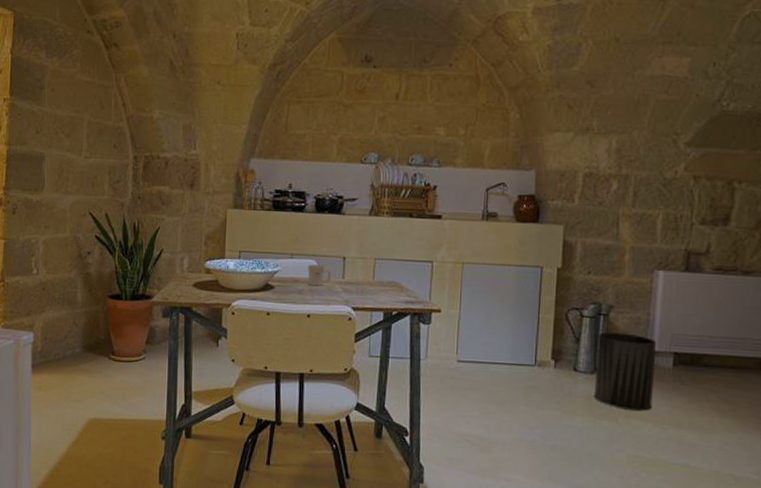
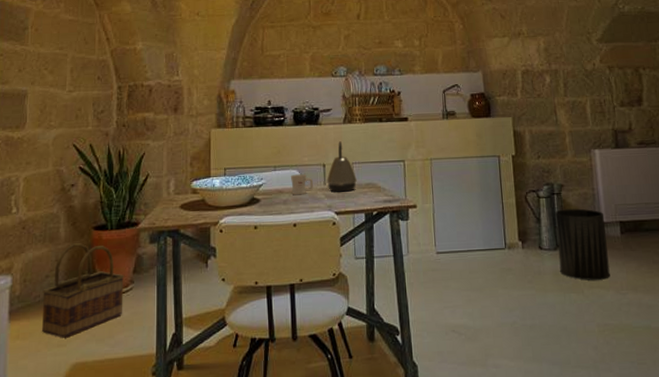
basket: none [62,309,138,395] -> present [42,243,125,338]
kettle: none [345,234,378,288] -> present [326,141,357,192]

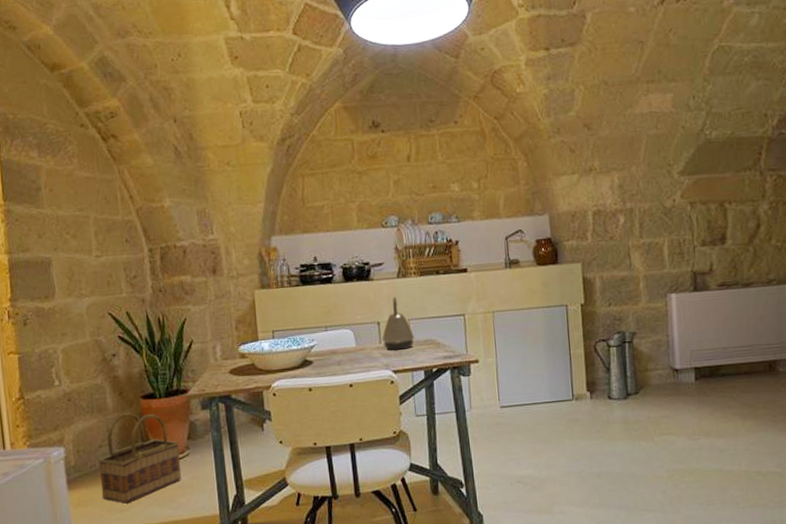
mug: present [290,174,314,195] -> none [343,333,369,355]
trash can: present [555,208,610,281] -> none [626,356,682,428]

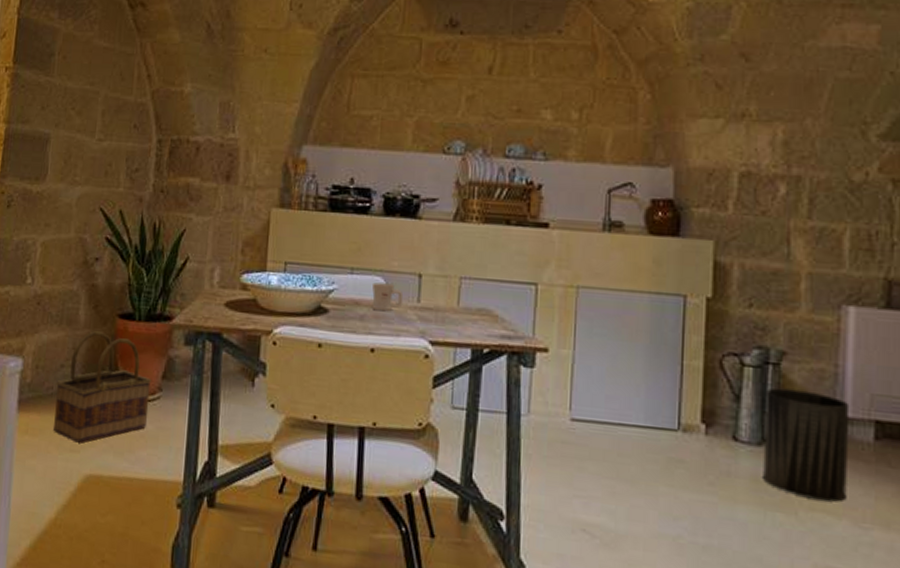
mug: none [343,333,369,355] -> present [371,282,404,312]
kettle: present [381,297,415,350] -> none [421,245,465,316]
trash can: none [626,356,682,428] -> present [763,387,850,502]

